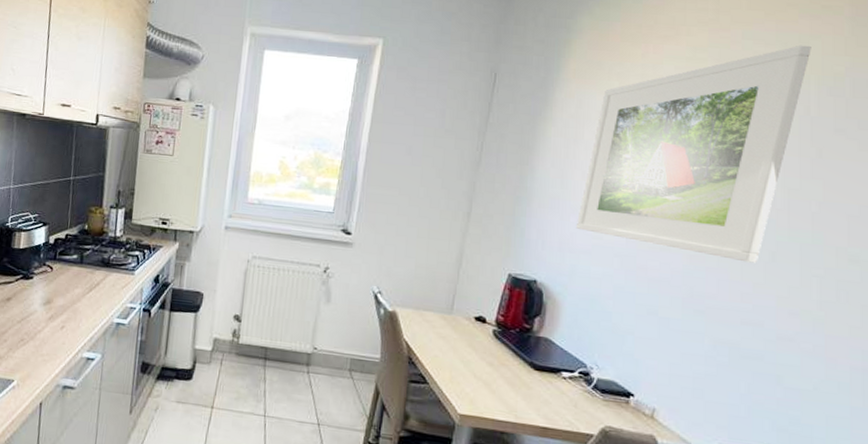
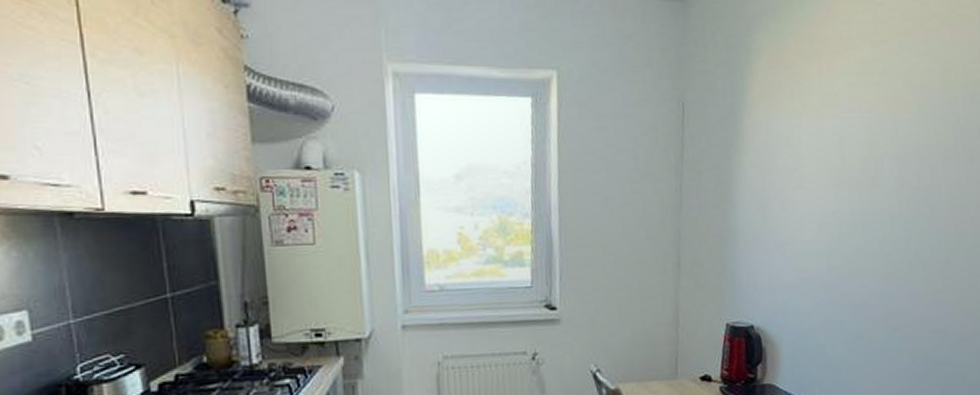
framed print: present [575,45,811,263] -> none [781,54,954,273]

